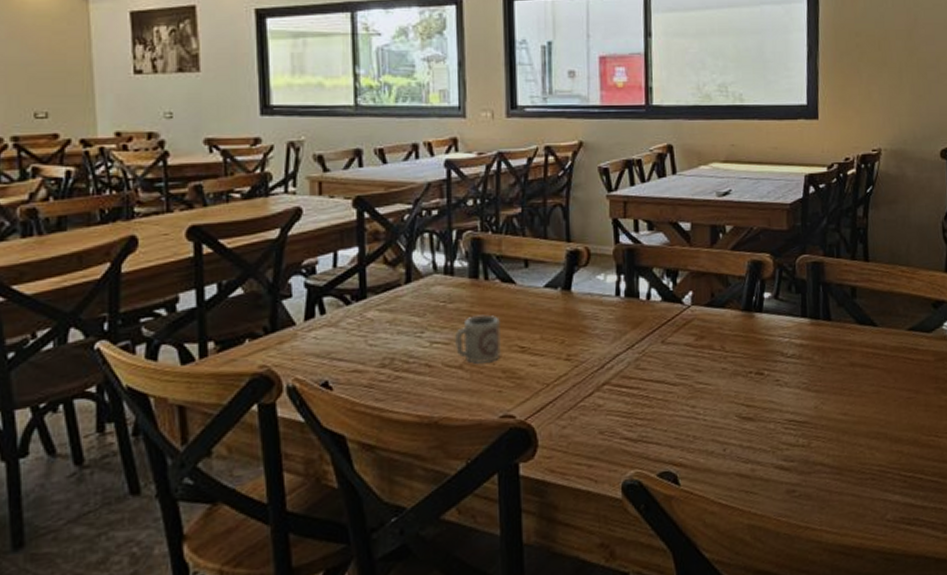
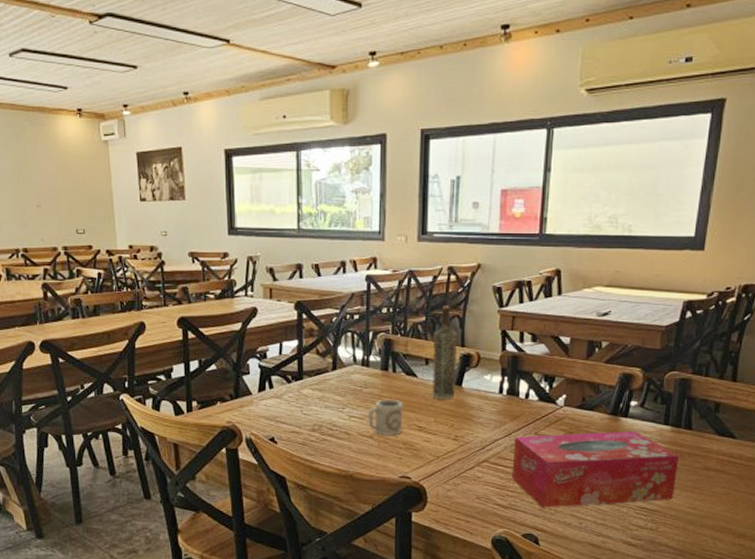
bottle: none [532,193,563,309] -> present [432,306,457,399]
tissue box: none [638,328,823,436] -> present [512,431,680,508]

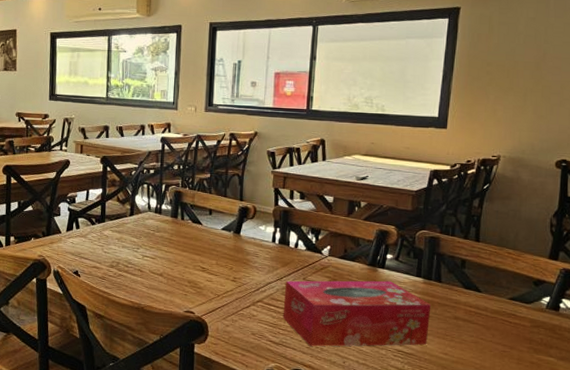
cup: present [367,399,404,436] -> none [158,242,190,275]
bottle: present [432,306,457,399] -> none [214,165,237,245]

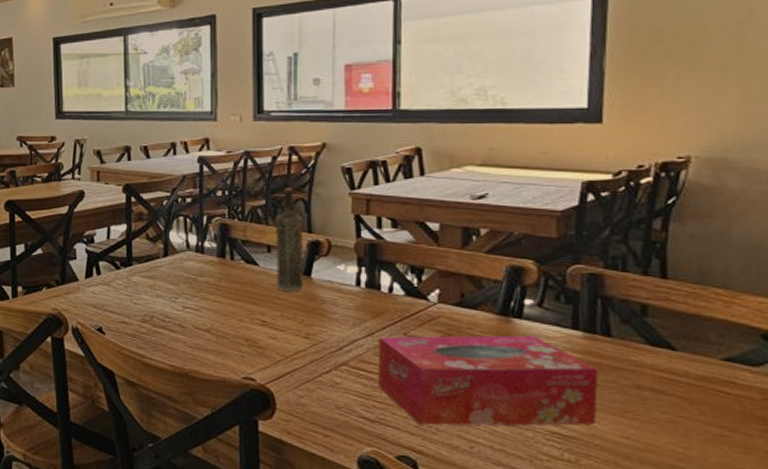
bottle: none [214,165,237,245] -> present [274,188,303,291]

